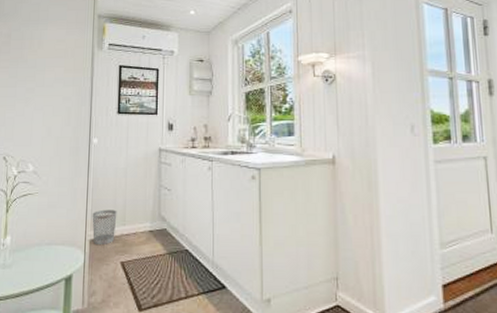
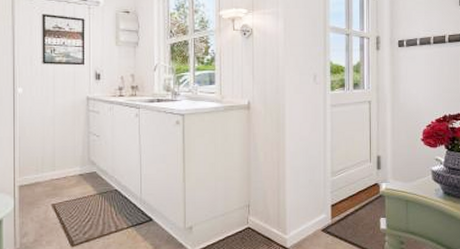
wastebasket: present [92,209,117,246] -> none [20,156,46,191]

